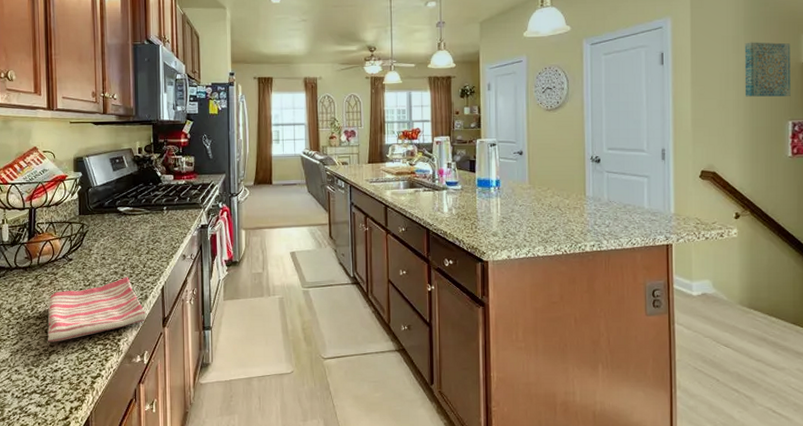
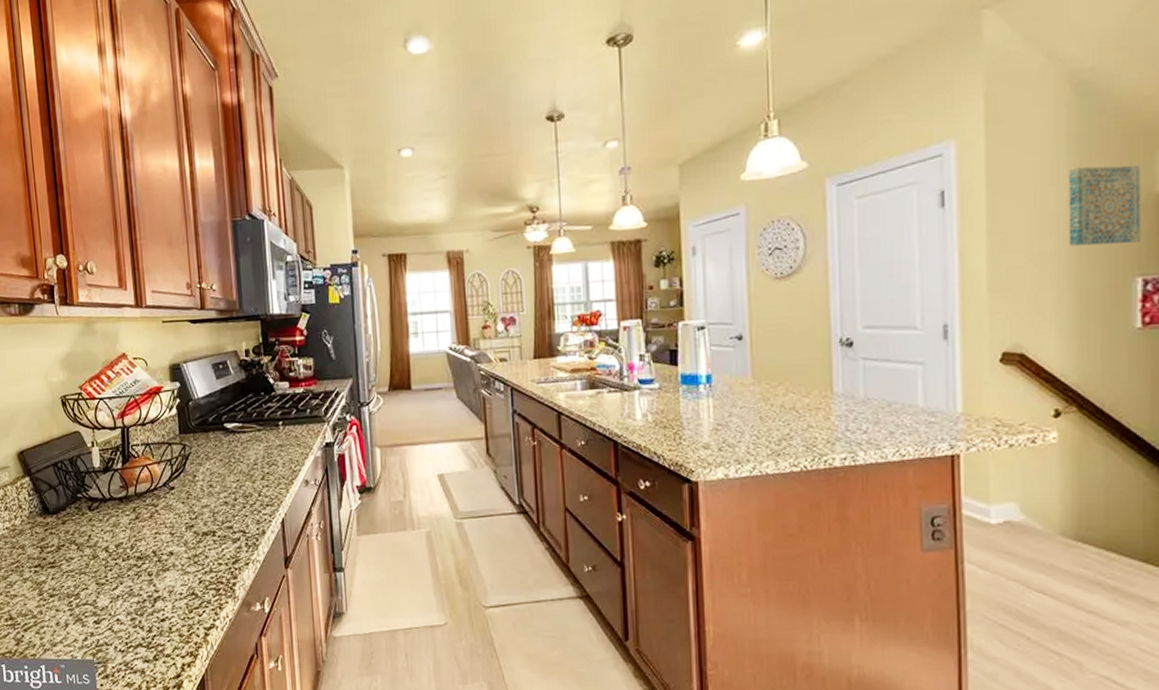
dish towel: present [48,277,146,342] -> none [150,508,265,587]

